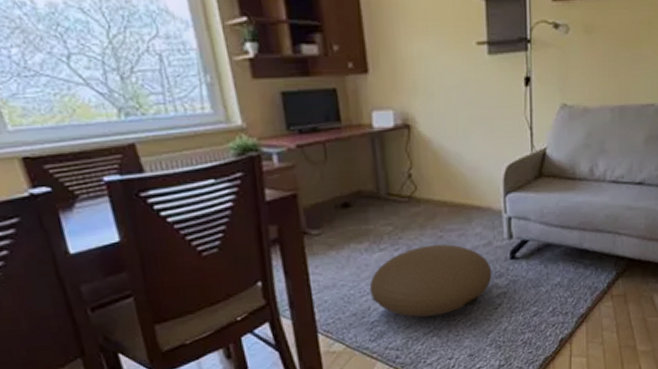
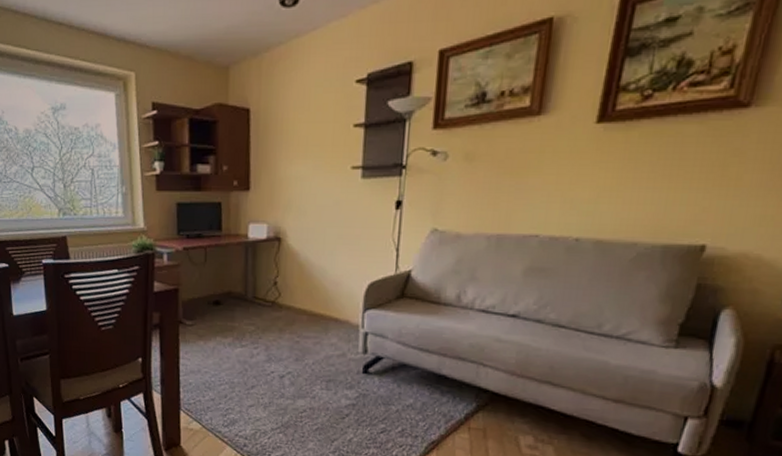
pouf: present [369,244,492,317] -> none [228,348,343,415]

